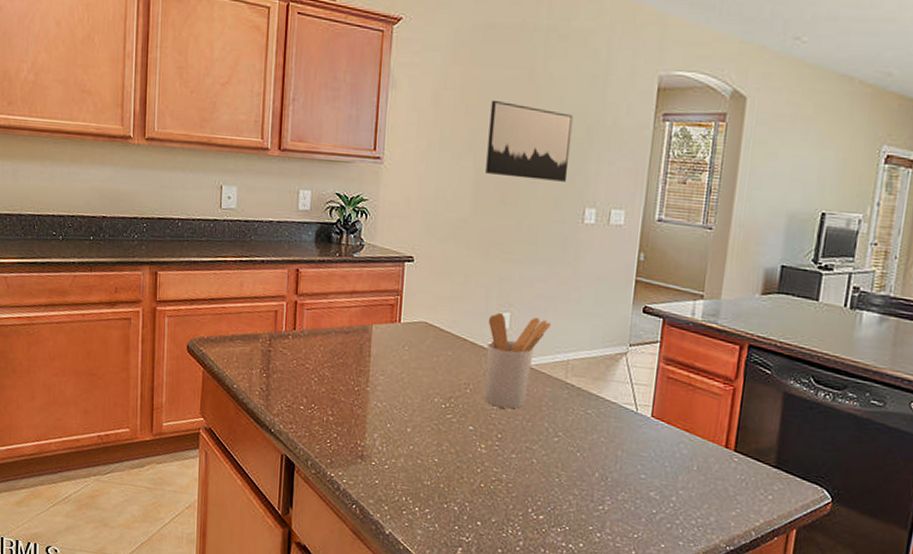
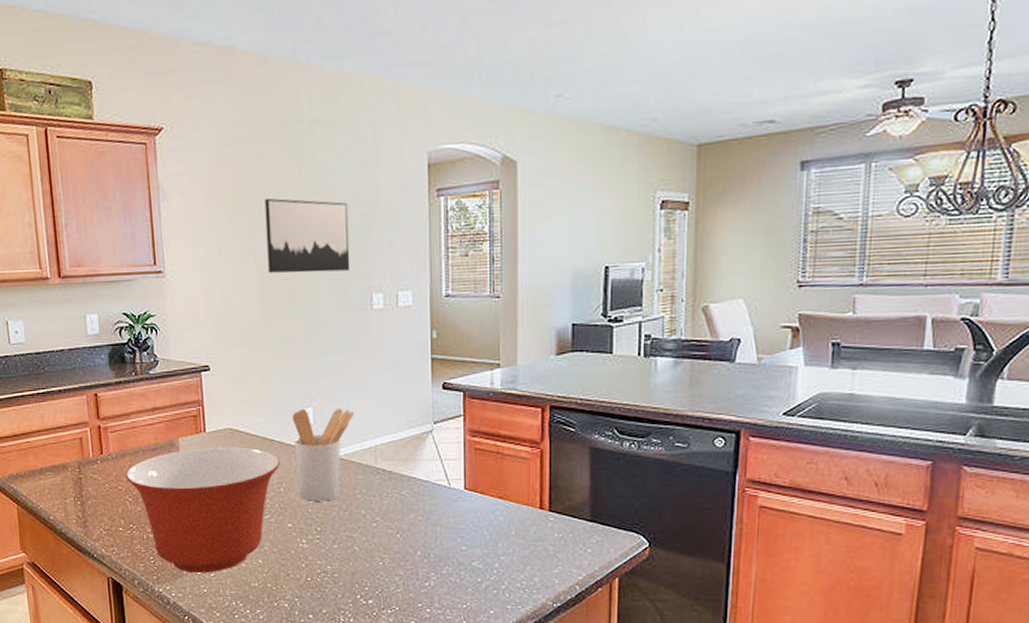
mixing bowl: none [314,337,471,465] -> present [125,447,281,573]

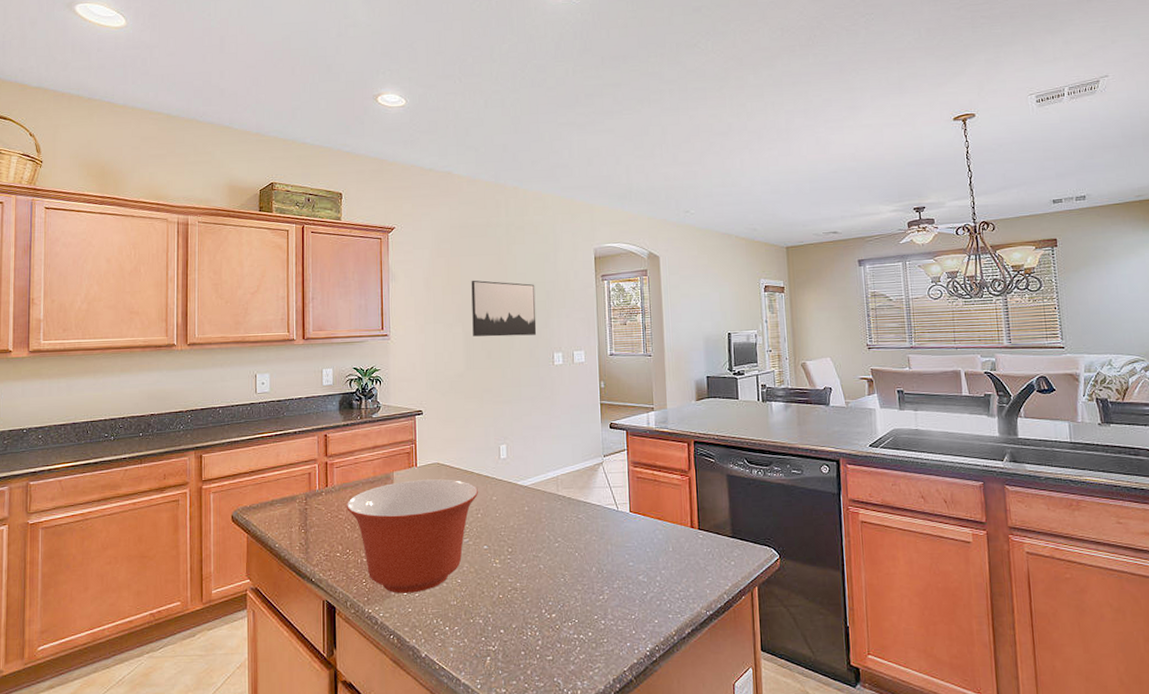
utensil holder: present [293,408,355,501] -> none [490,445,540,525]

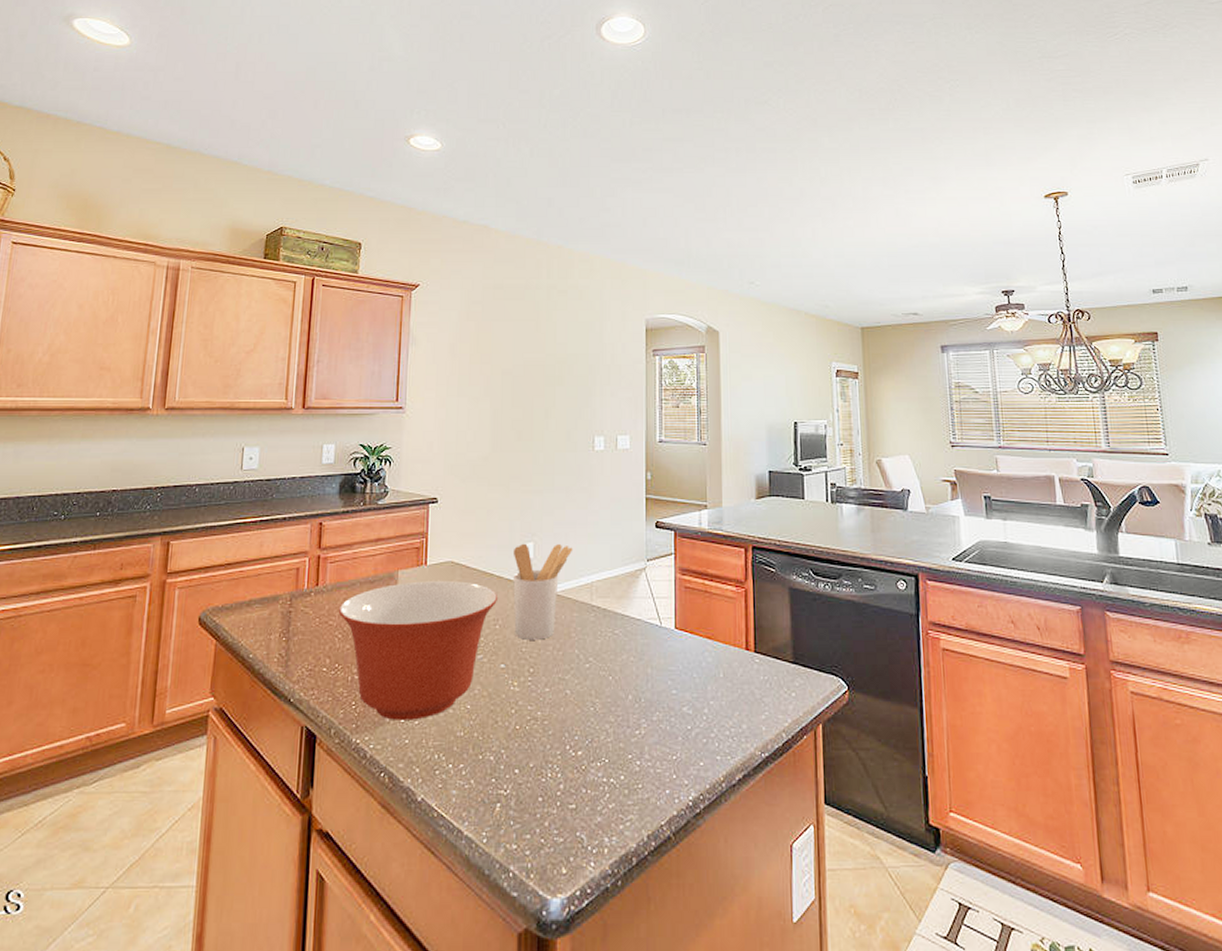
wall art: present [471,280,537,337] -> none [502,348,576,415]
utensil holder: none [490,445,540,525] -> present [513,543,573,640]

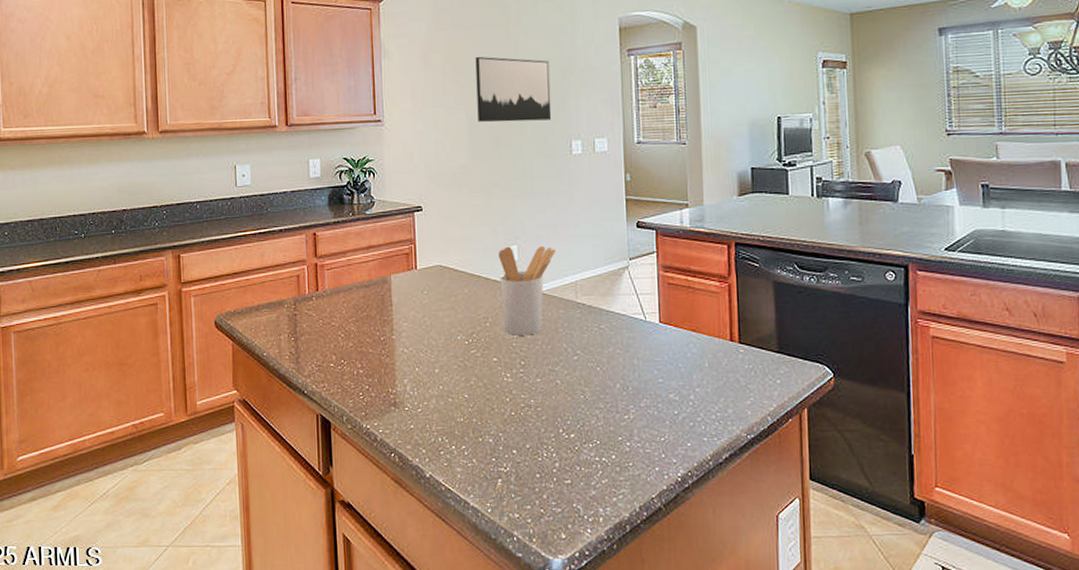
mixing bowl: present [338,581,499,720] -> none [339,283,487,408]
wall art: none [502,348,576,415] -> present [475,56,552,122]

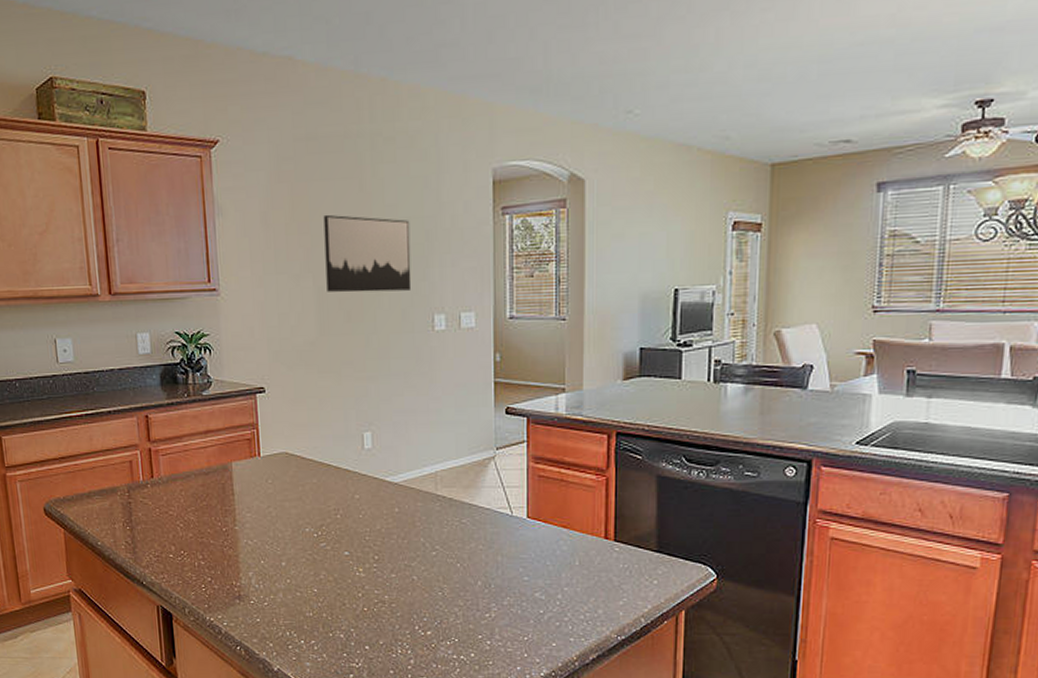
utensil holder: present [499,246,556,336] -> none [350,432,415,529]

